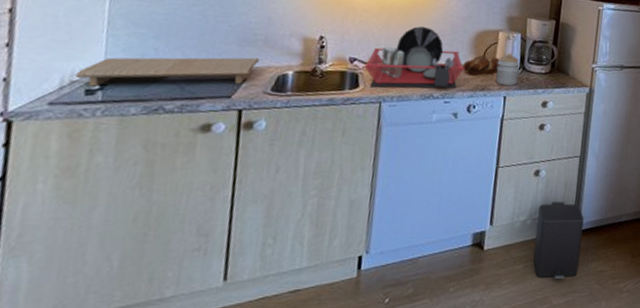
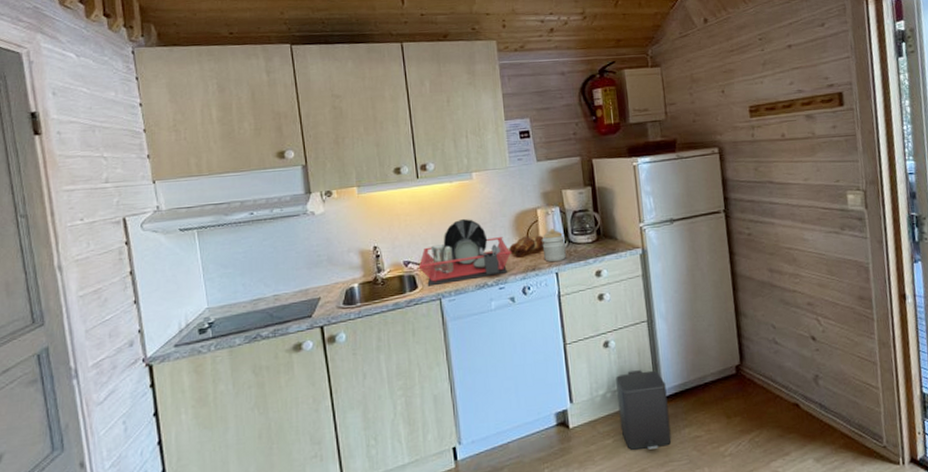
cutting board: present [75,57,260,87] -> none [188,277,328,326]

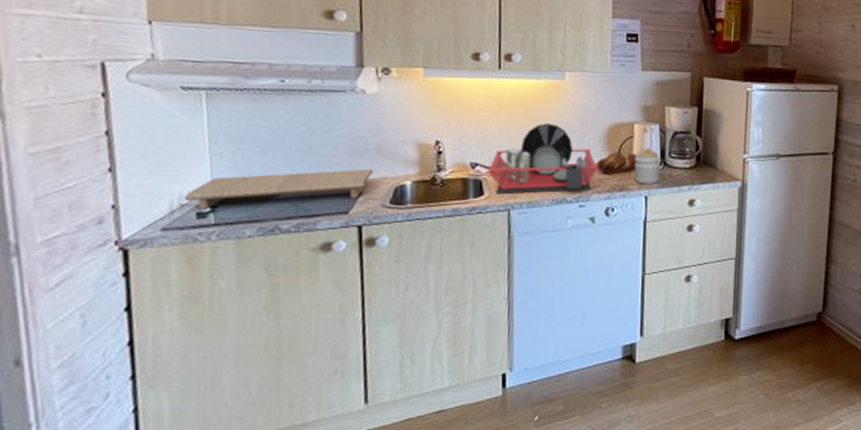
cutting board: none [188,277,328,326] -> present [183,169,374,209]
pedal bin: present [616,370,671,451] -> none [690,309,744,391]

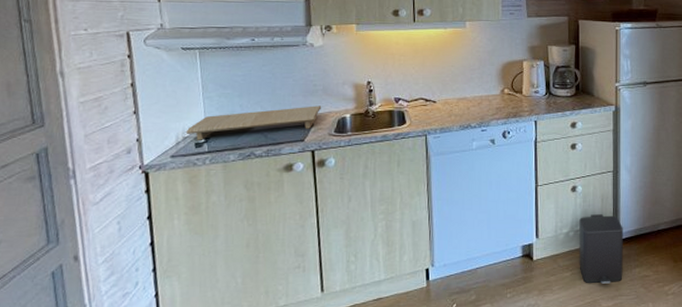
dish rack: present [487,122,599,195] -> none [408,63,496,123]
bread loaf: present [596,152,638,175] -> none [494,85,527,104]
jar: present [633,148,660,185] -> none [524,81,547,111]
pedal bin: none [690,309,744,391] -> present [579,214,623,284]

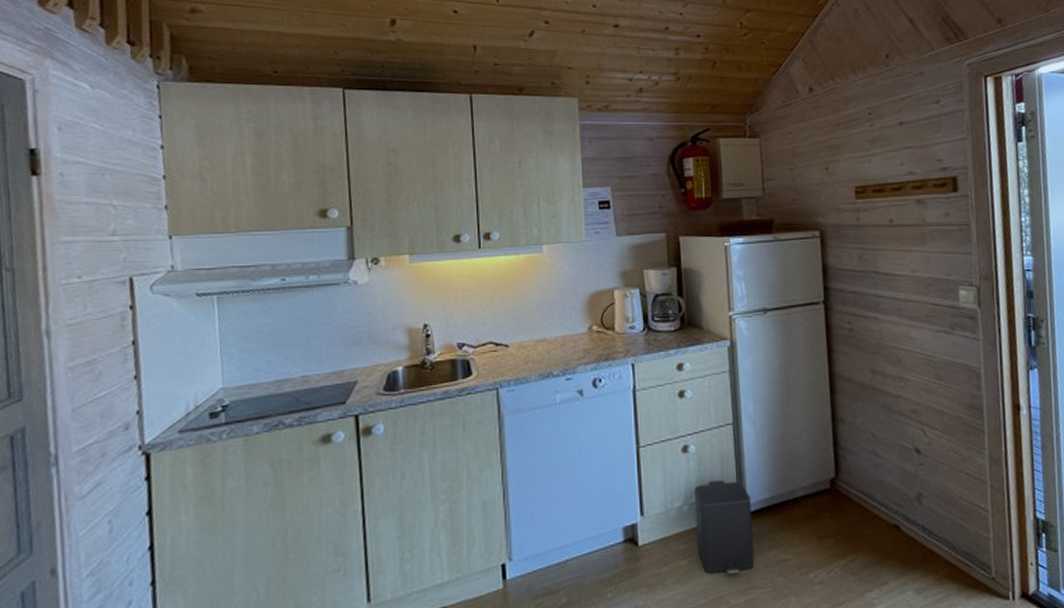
cutting board: present [186,105,322,140] -> none [198,357,368,409]

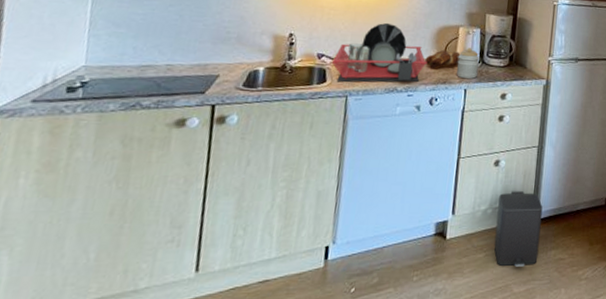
dish rack: none [474,296,583,374] -> present [331,22,428,83]
bread loaf: none [580,320,621,345] -> present [425,50,461,70]
jar: none [617,313,646,352] -> present [456,48,479,79]

